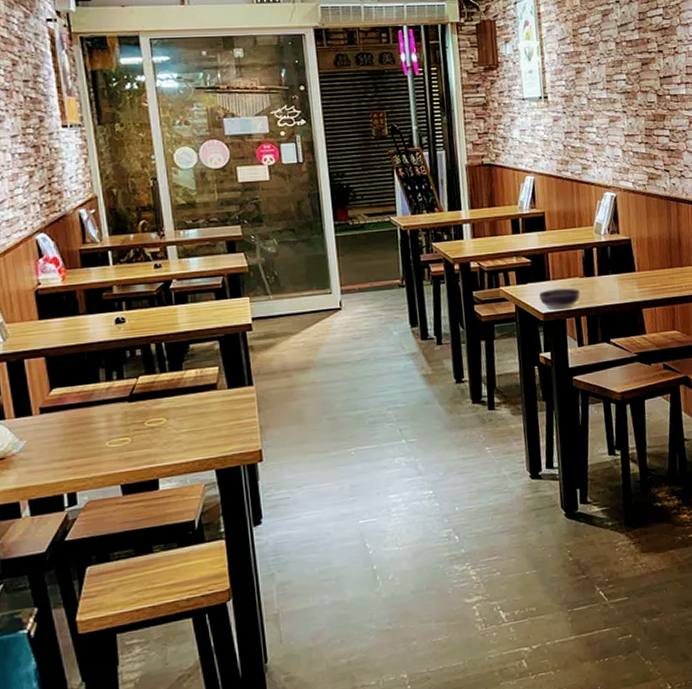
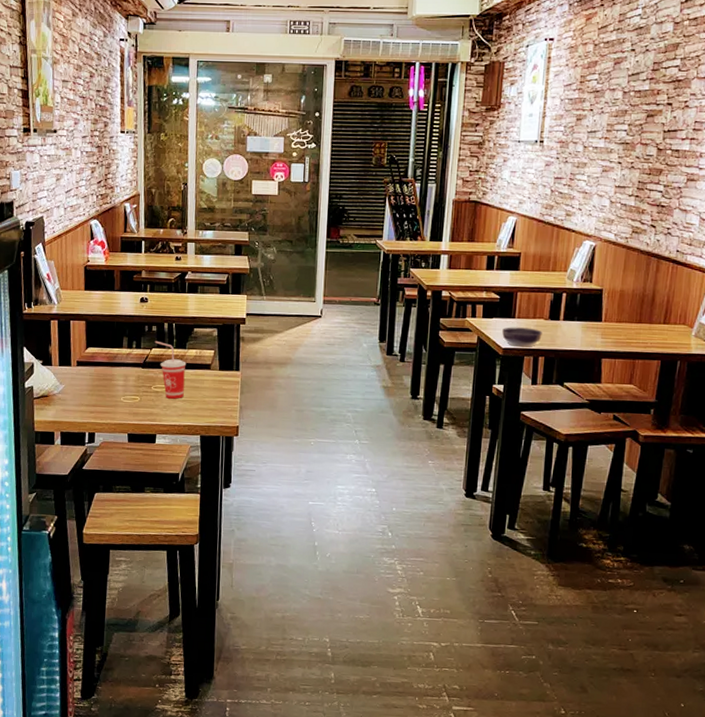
beverage cup: none [140,366,188,433] -> present [154,340,187,399]

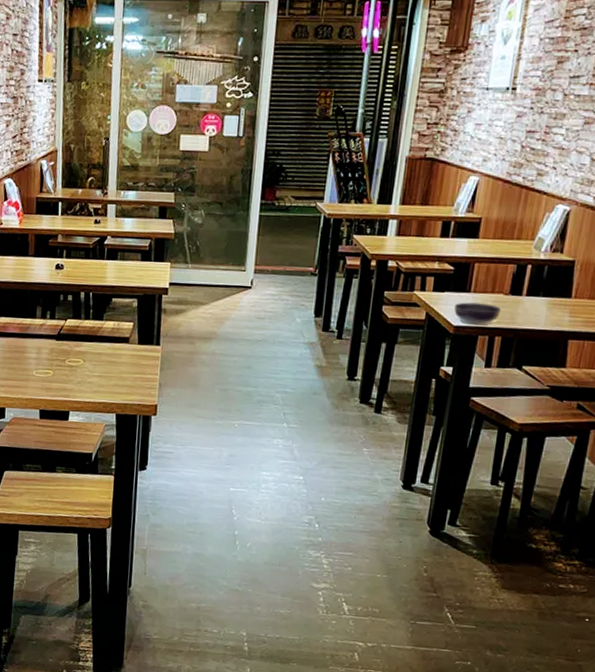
beverage cup: present [154,340,187,399] -> none [69,311,104,374]

